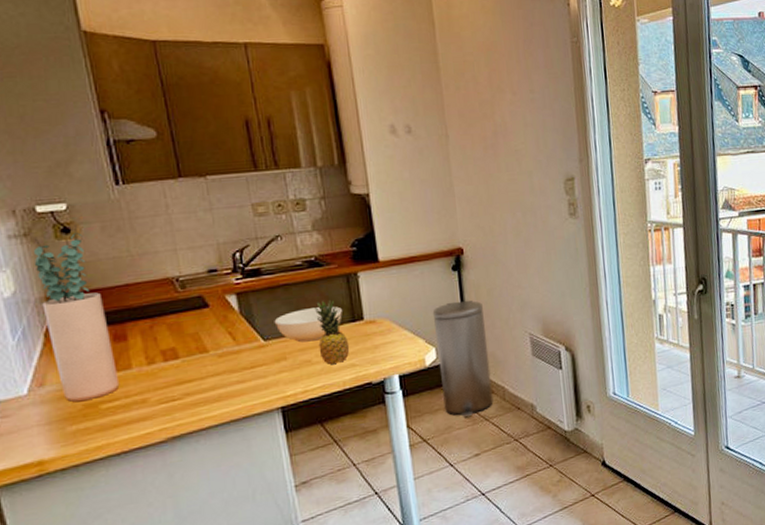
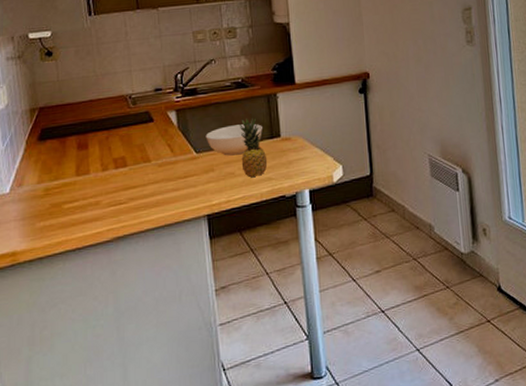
vase: present [33,224,120,402] -> none [23,49,80,201]
pedal bin: present [432,300,494,417] -> none [340,121,394,233]

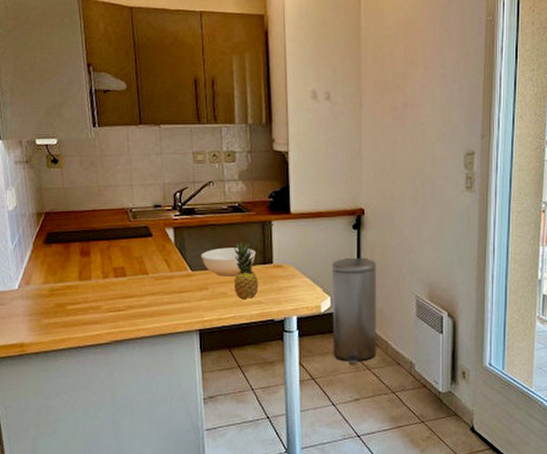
pedal bin: none [340,121,394,233] -> present [331,257,377,363]

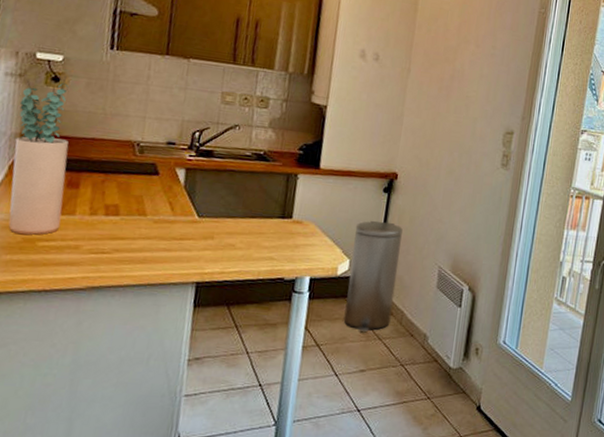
vase: none [31,157,82,300] -> present [8,75,69,235]
bowl: present [201,248,256,277] -> none [212,196,275,228]
fruit: present [233,243,259,300] -> none [244,192,274,254]

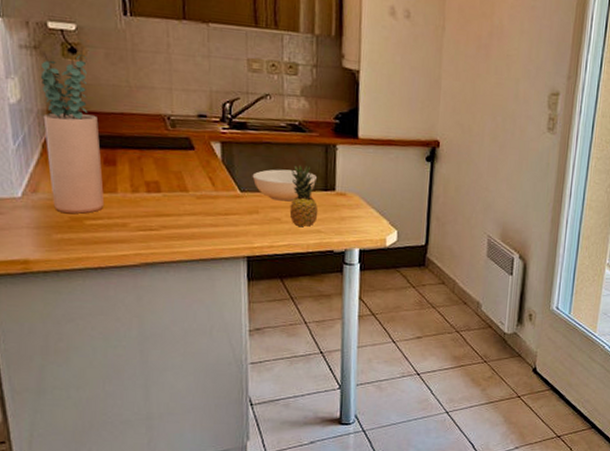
bowl: none [212,196,275,228] -> present [252,169,317,202]
fruit: none [244,192,274,254] -> present [289,165,318,227]
pedal bin: present [343,220,403,332] -> none [396,190,449,300]

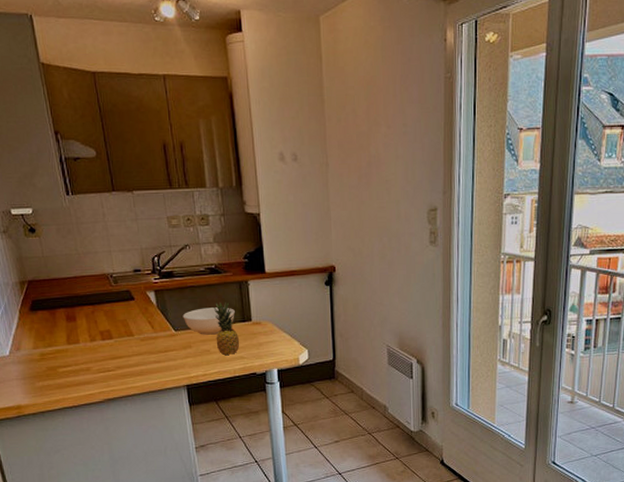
vase: present [40,46,105,214] -> none [10,226,71,364]

